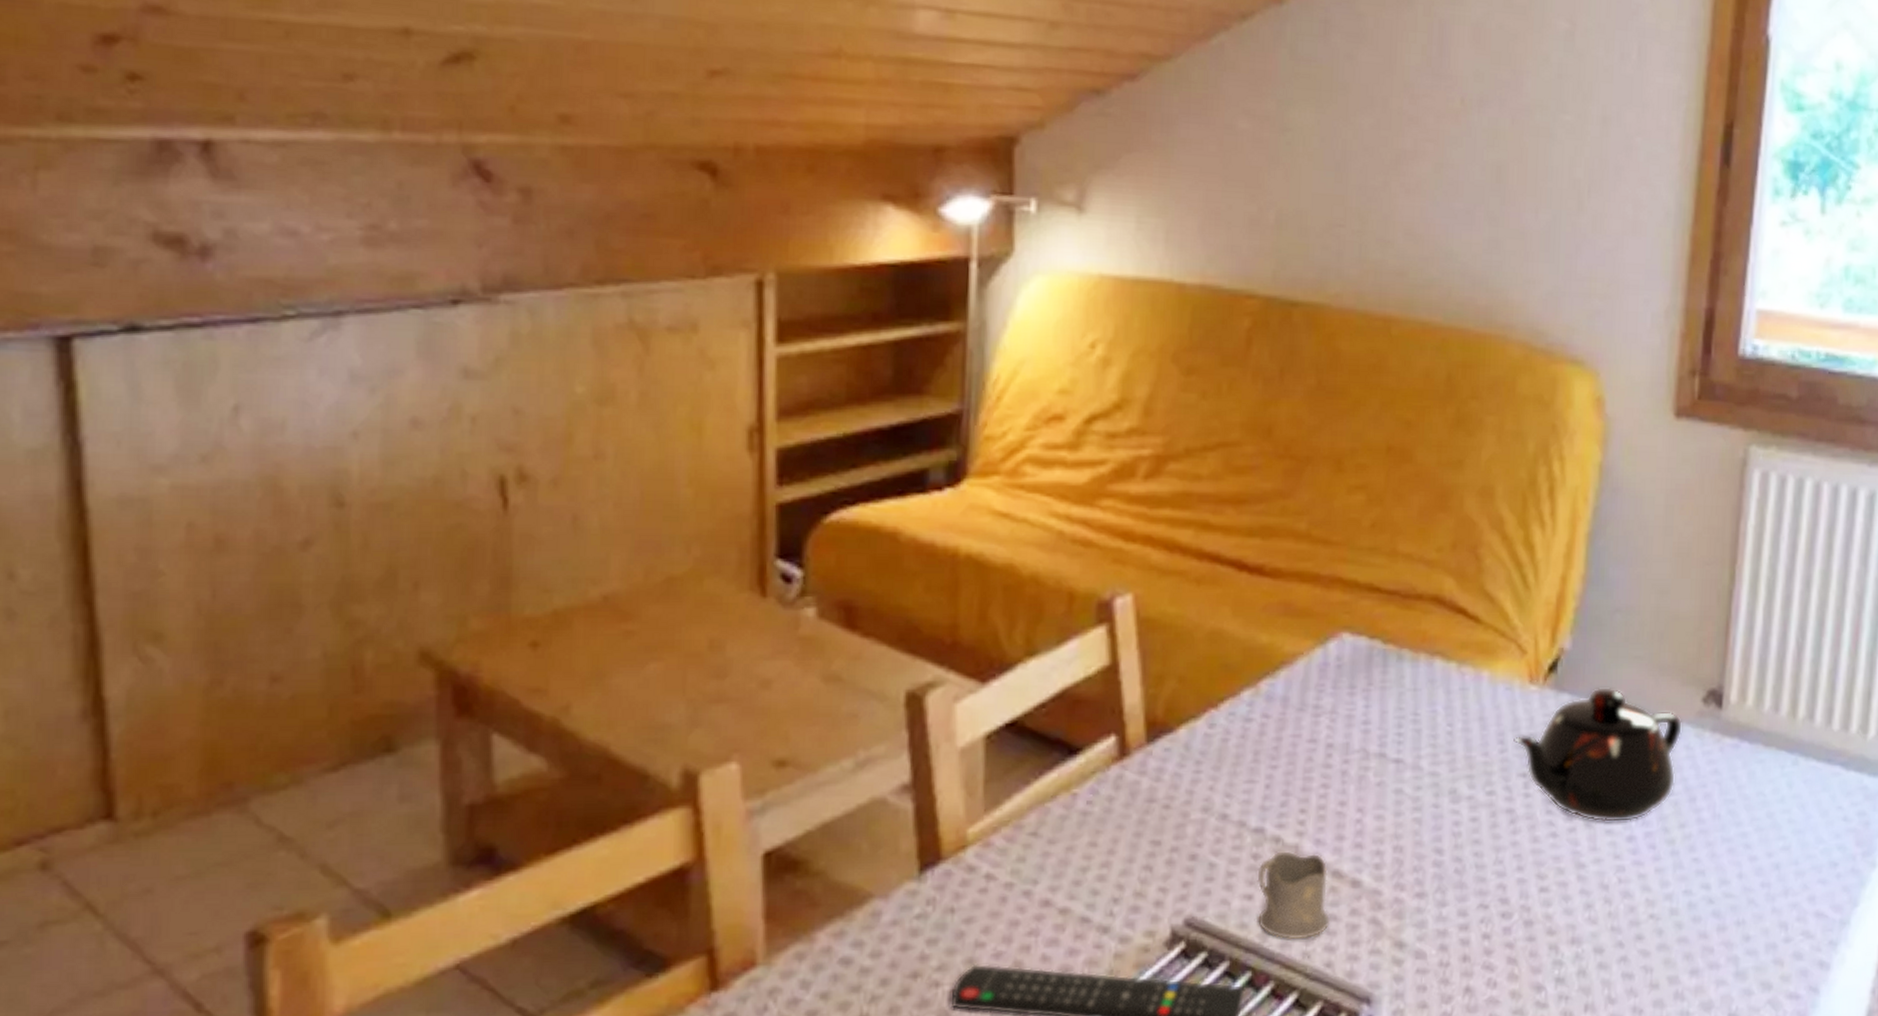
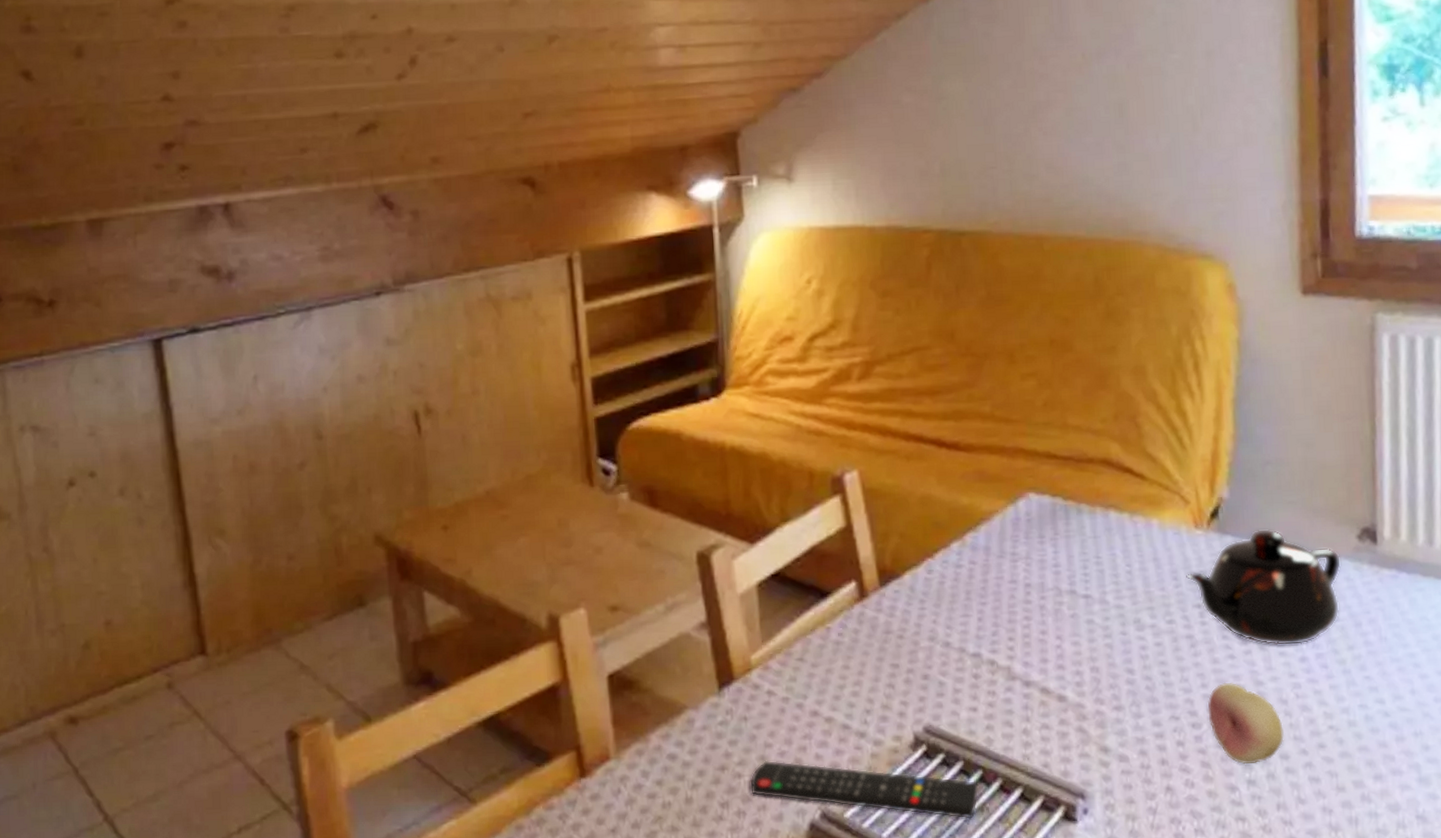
tea glass holder: present [1257,851,1330,940] -> none [978,672,1043,745]
fruit: none [1521,864,1601,960] -> present [1207,682,1284,765]

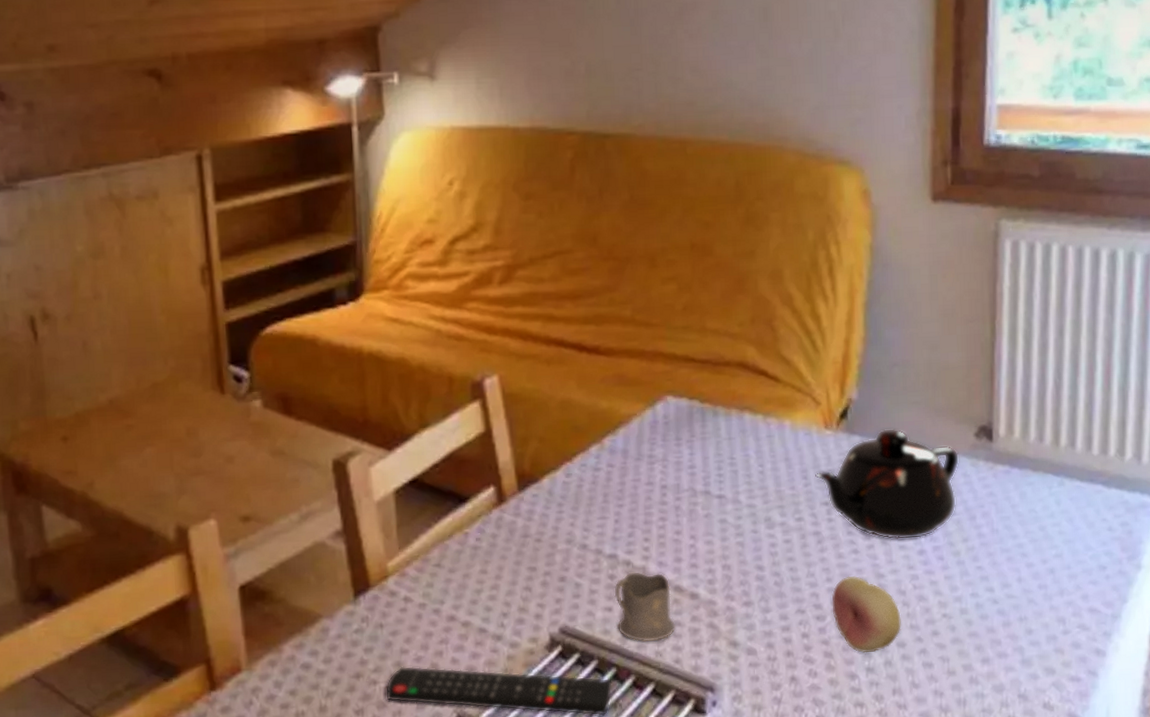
tea glass holder: none [978,672,1043,745] -> present [614,572,675,642]

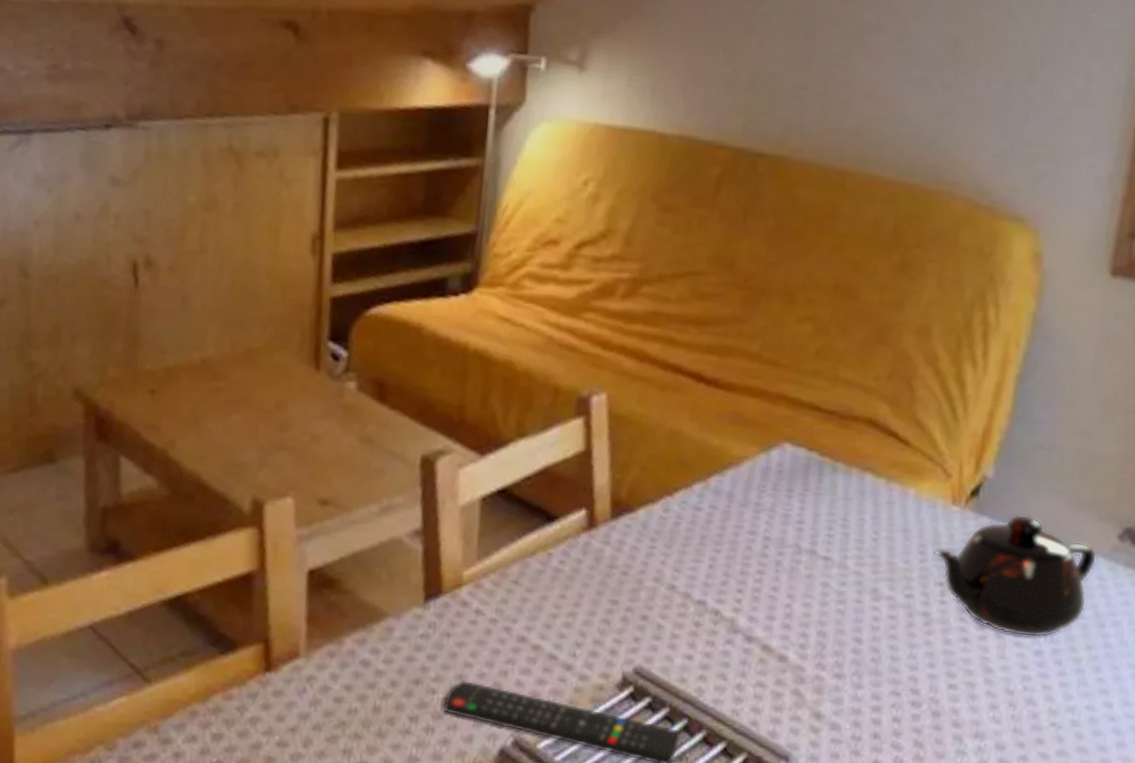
tea glass holder: present [614,572,675,642] -> none [696,622,759,700]
fruit: present [831,575,901,653] -> none [930,665,1005,751]

